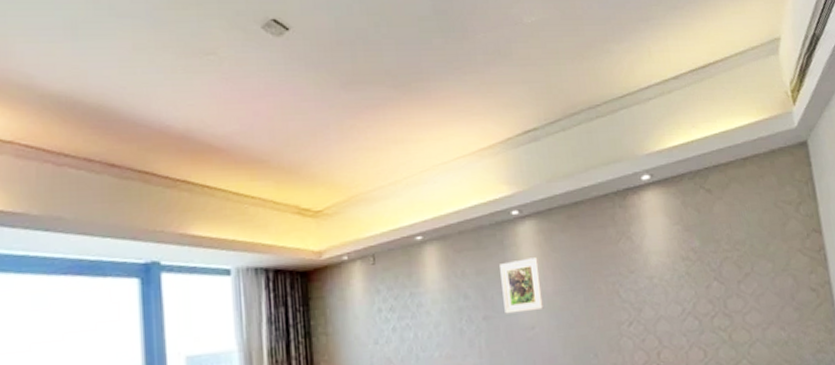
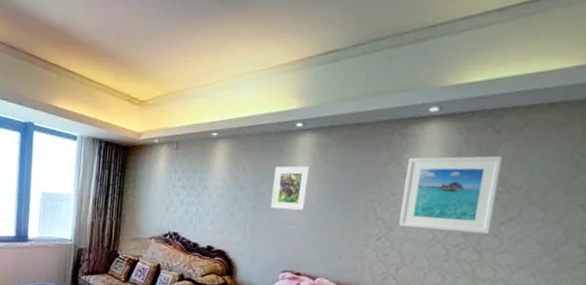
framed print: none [636,214,732,306] -> present [399,155,503,234]

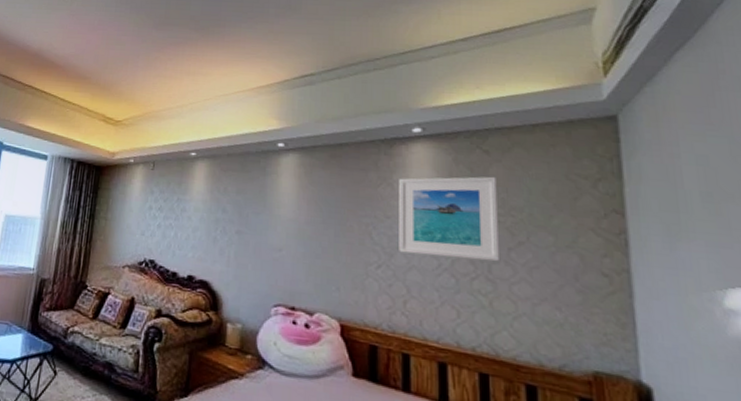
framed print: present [271,166,310,211] -> none [256,186,295,235]

